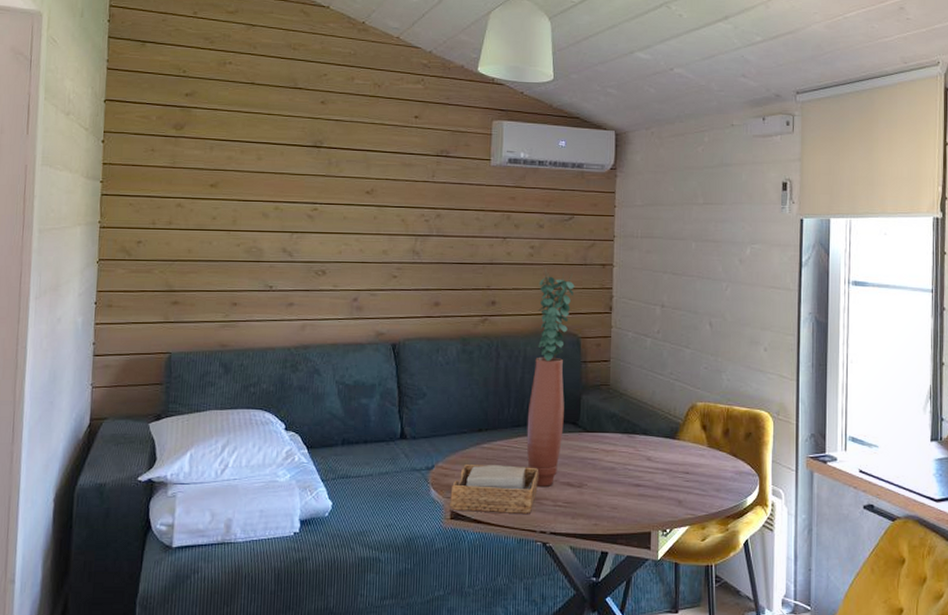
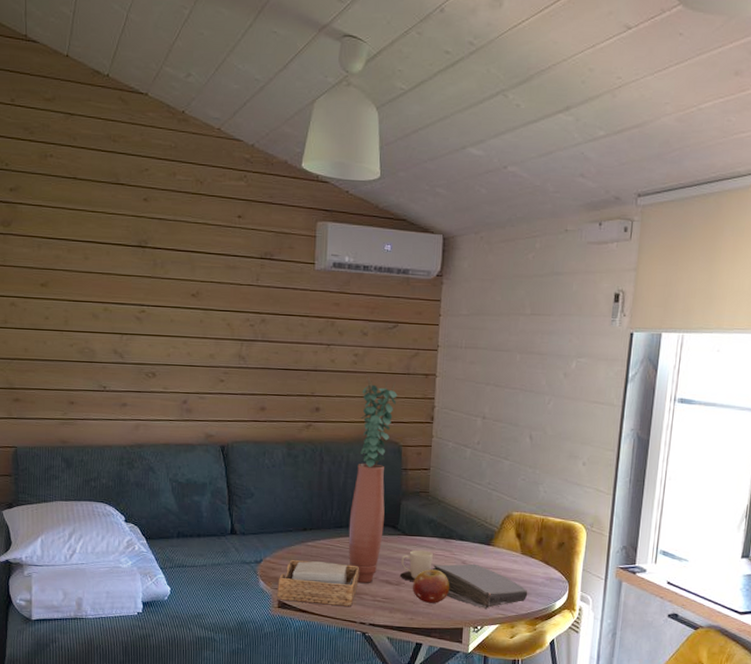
cup: none [583,447,616,482] -> present [400,549,433,581]
fruit: none [595,468,636,506] -> present [412,569,450,603]
book: none [616,459,718,509] -> present [432,563,528,609]

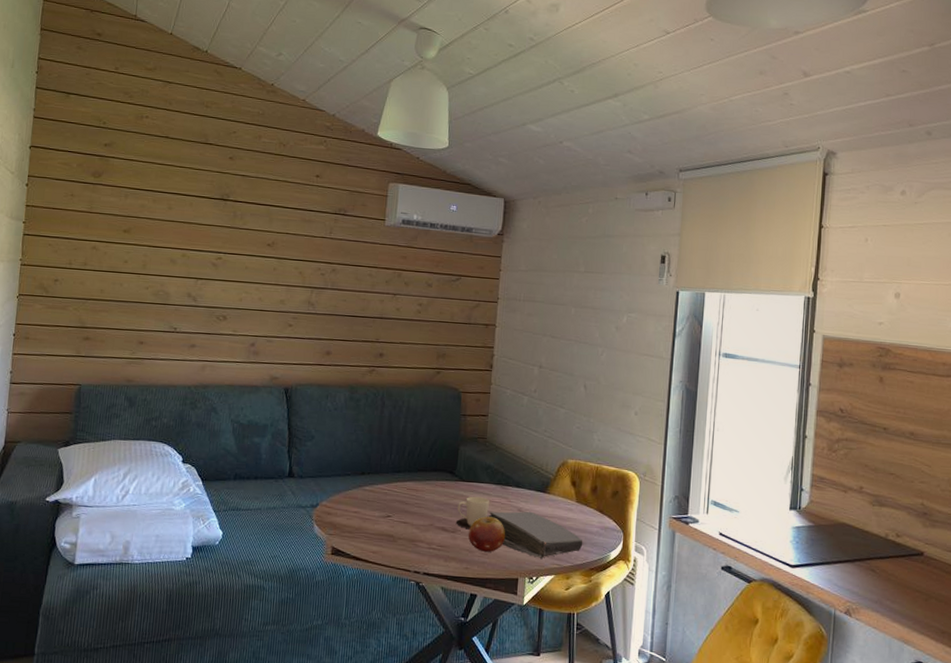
napkin holder: present [277,560,360,607] -> none [331,505,416,555]
vase: present [348,375,398,583] -> none [405,324,459,530]

